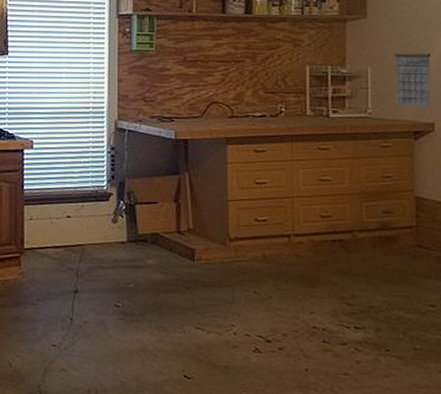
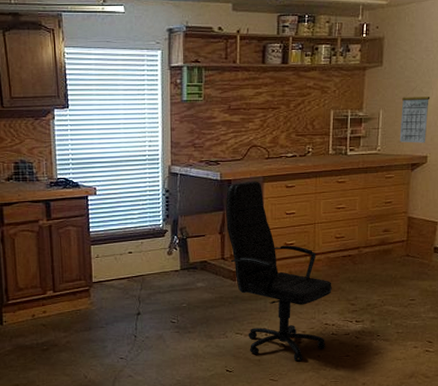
office chair: none [182,142,320,374] -> present [226,181,332,361]

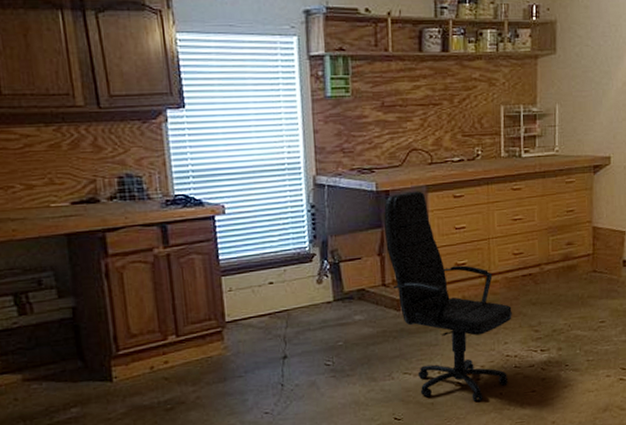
calendar: present [399,86,431,143] -> none [579,76,611,142]

